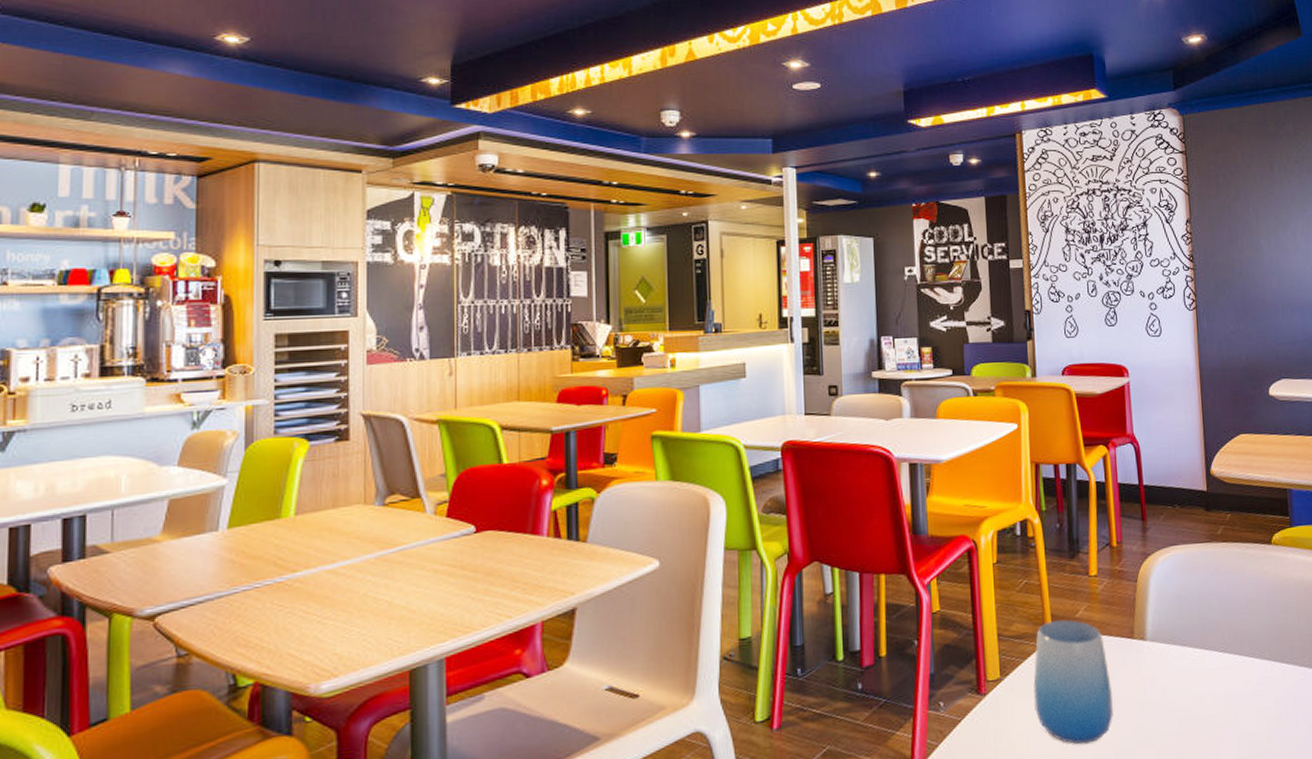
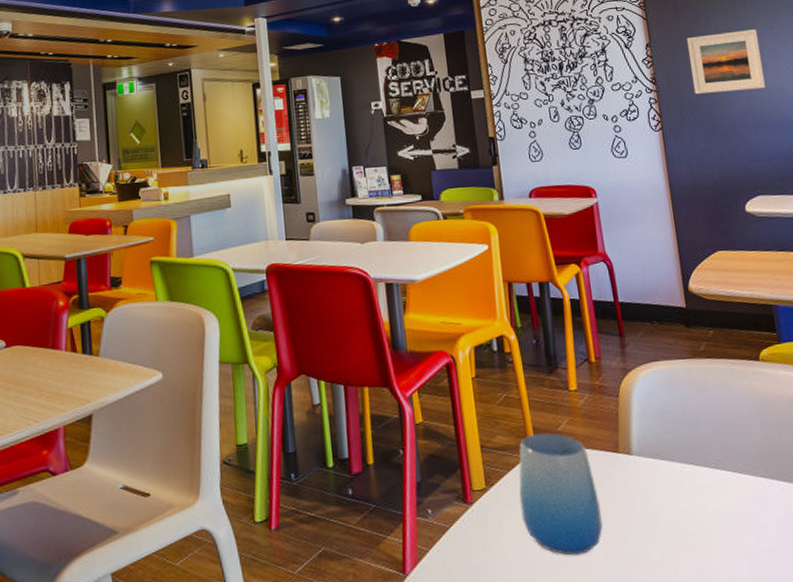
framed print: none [1226,211,1296,275] -> present [687,29,765,95]

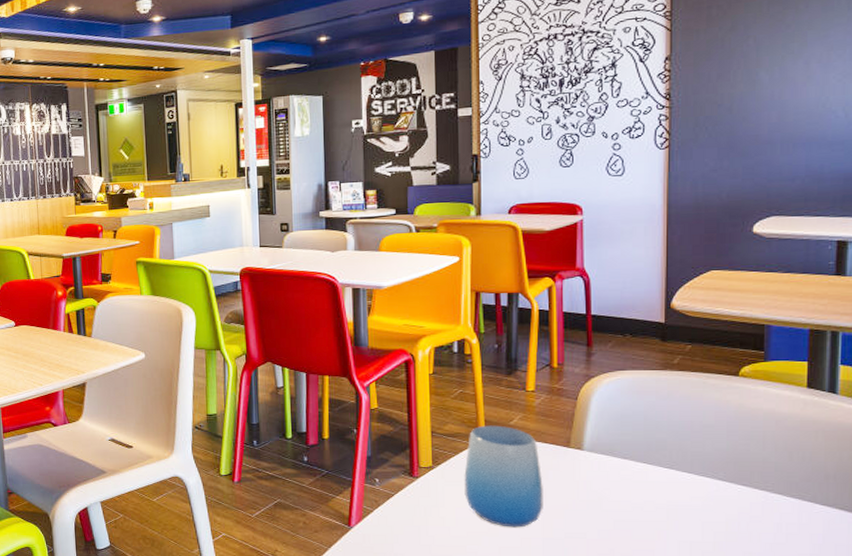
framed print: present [687,29,765,95] -> none [715,38,808,111]

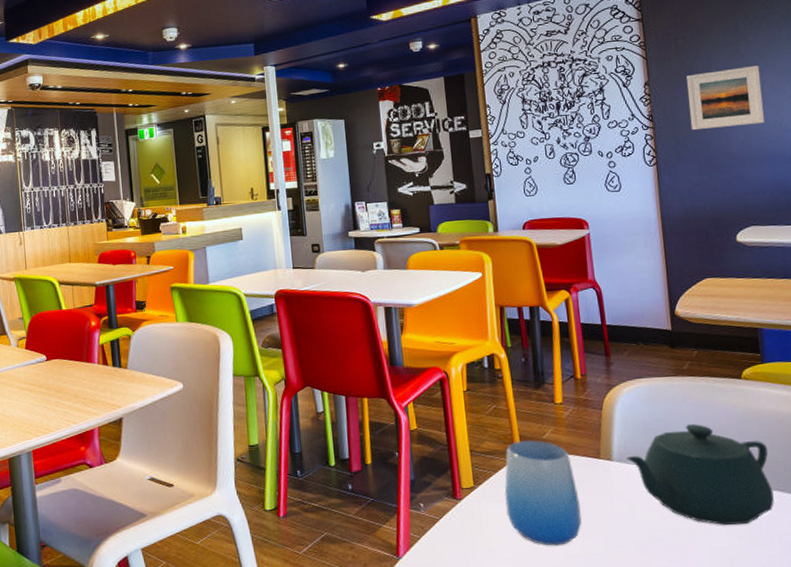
teapot: none [598,418,760,522] -> present [625,423,774,526]
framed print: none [715,38,808,111] -> present [687,66,764,131]

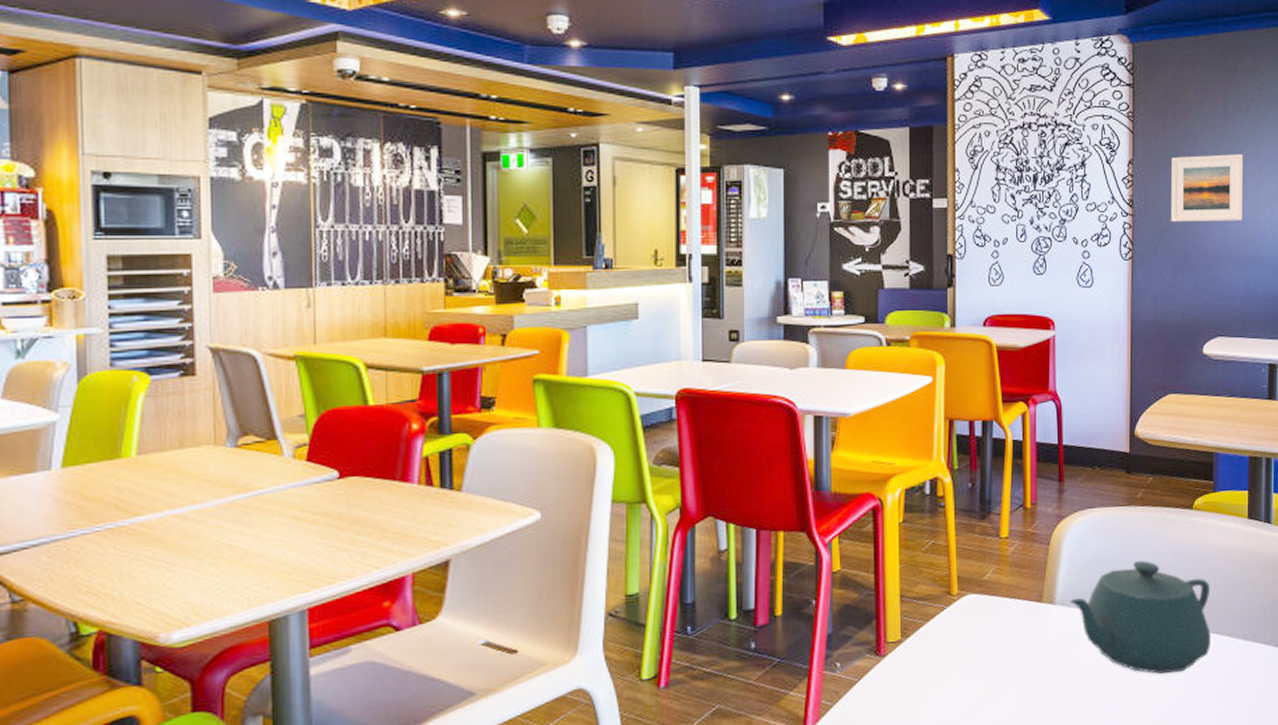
cup: present [504,440,582,546] -> none [935,581,1016,707]

